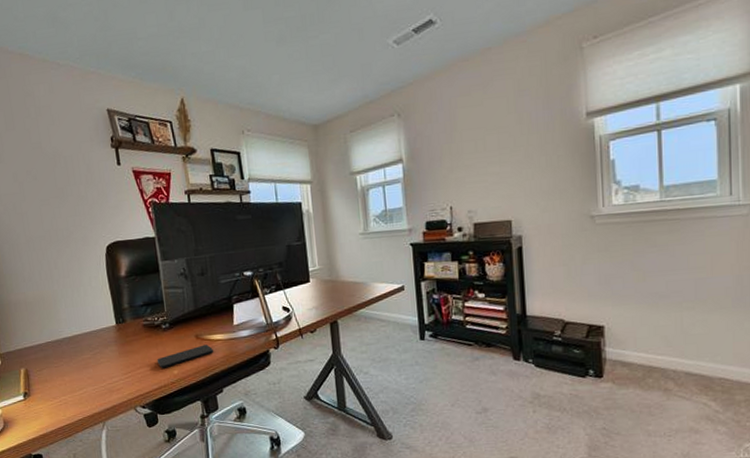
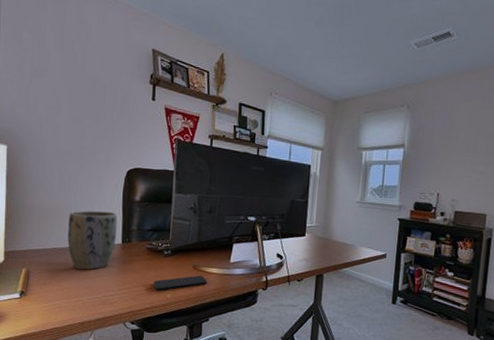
plant pot: none [56,293,110,360] -> present [67,210,118,270]

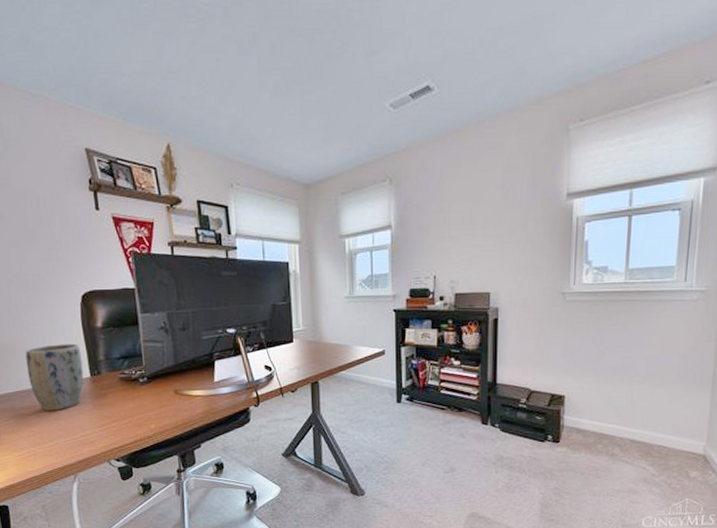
smartphone: present [153,275,207,291] -> none [133,400,192,423]

